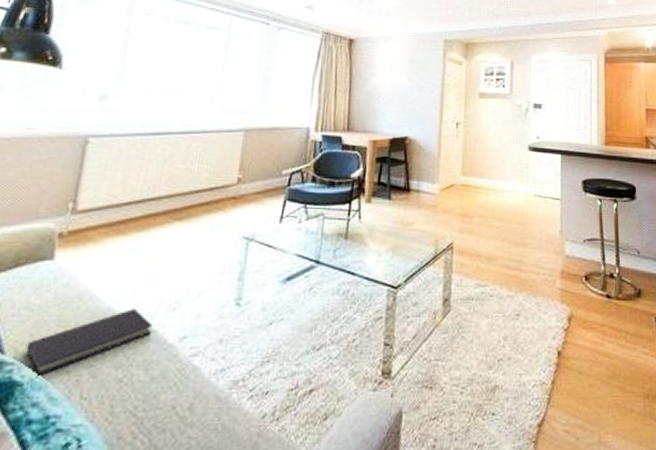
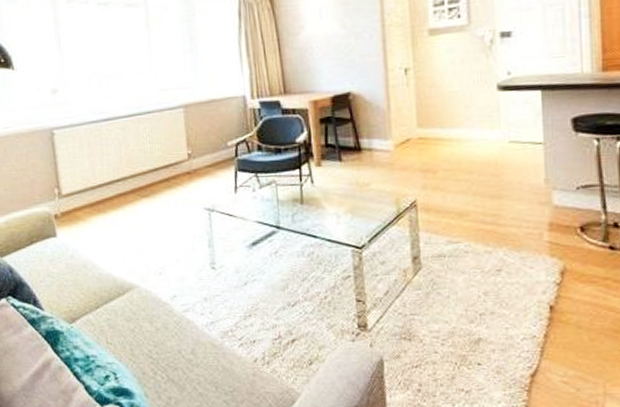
diary: present [26,309,152,375] -> none [57,274,148,326]

